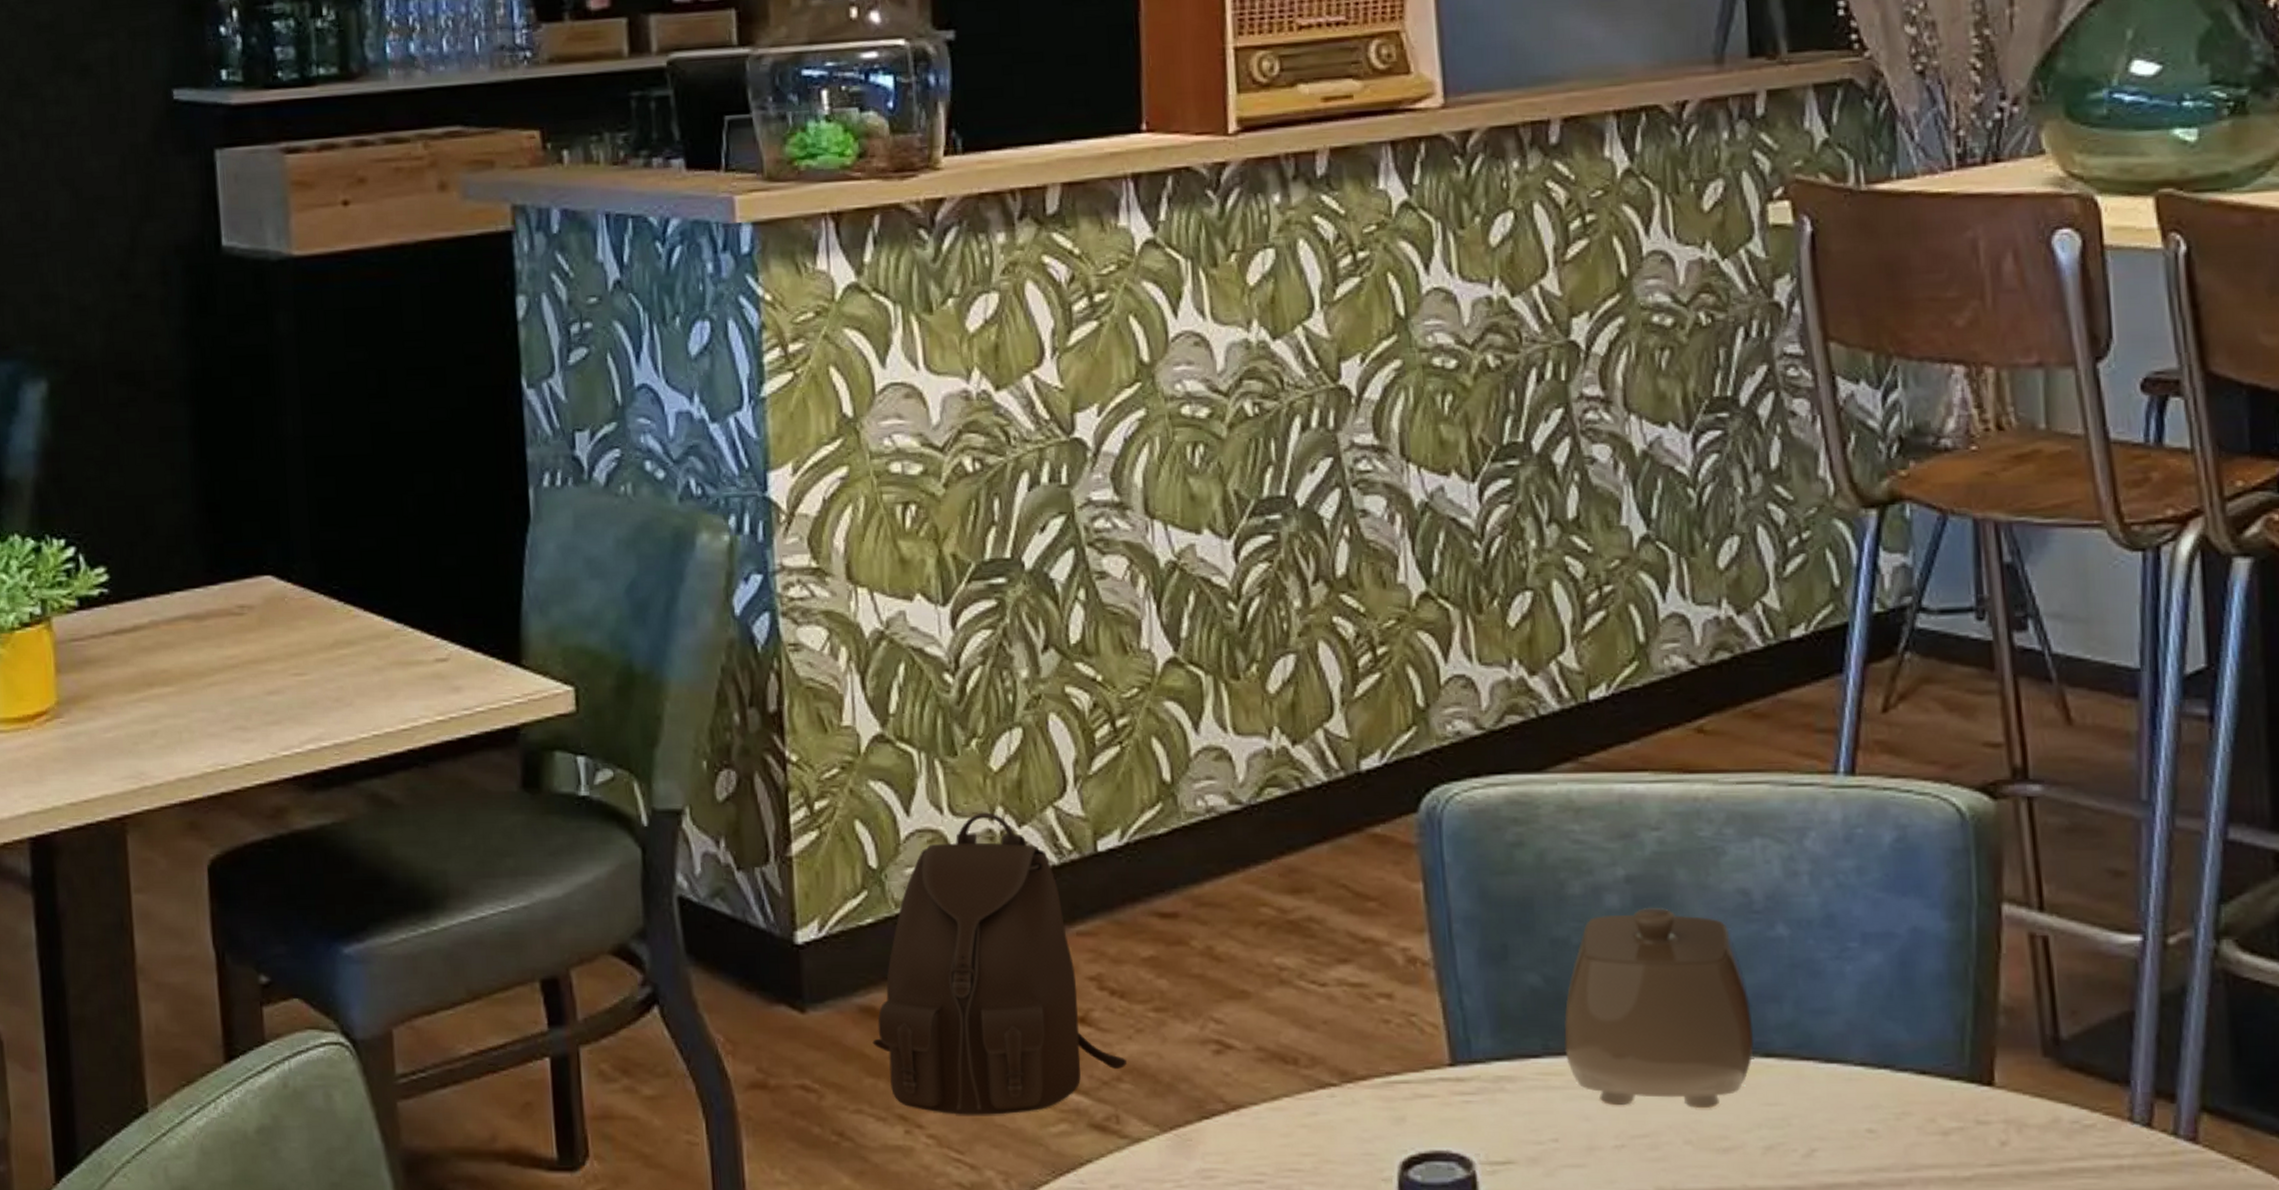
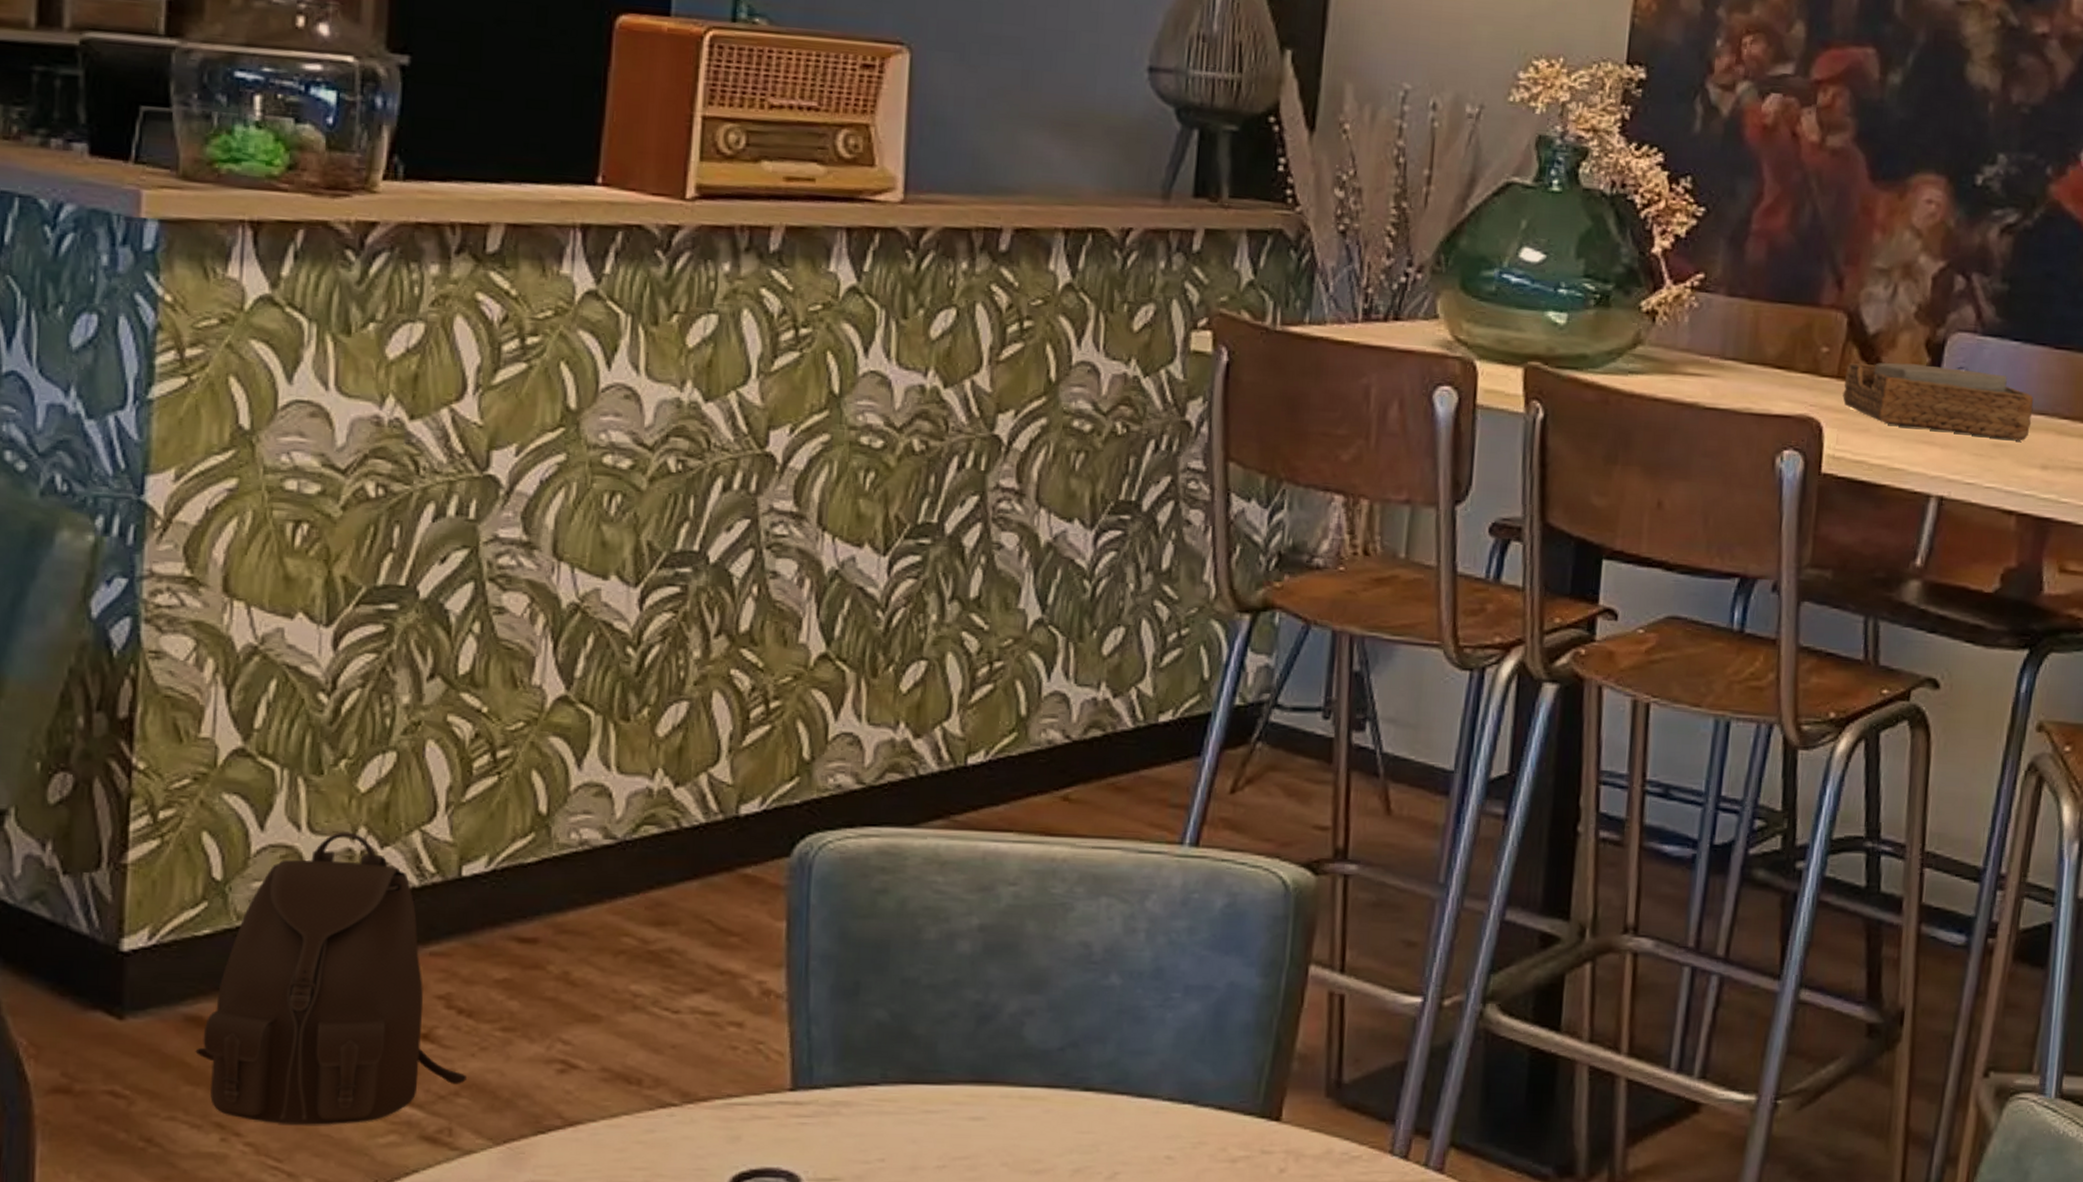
sugar bowl: present [1564,908,1754,1109] -> none [902,955,1078,1135]

